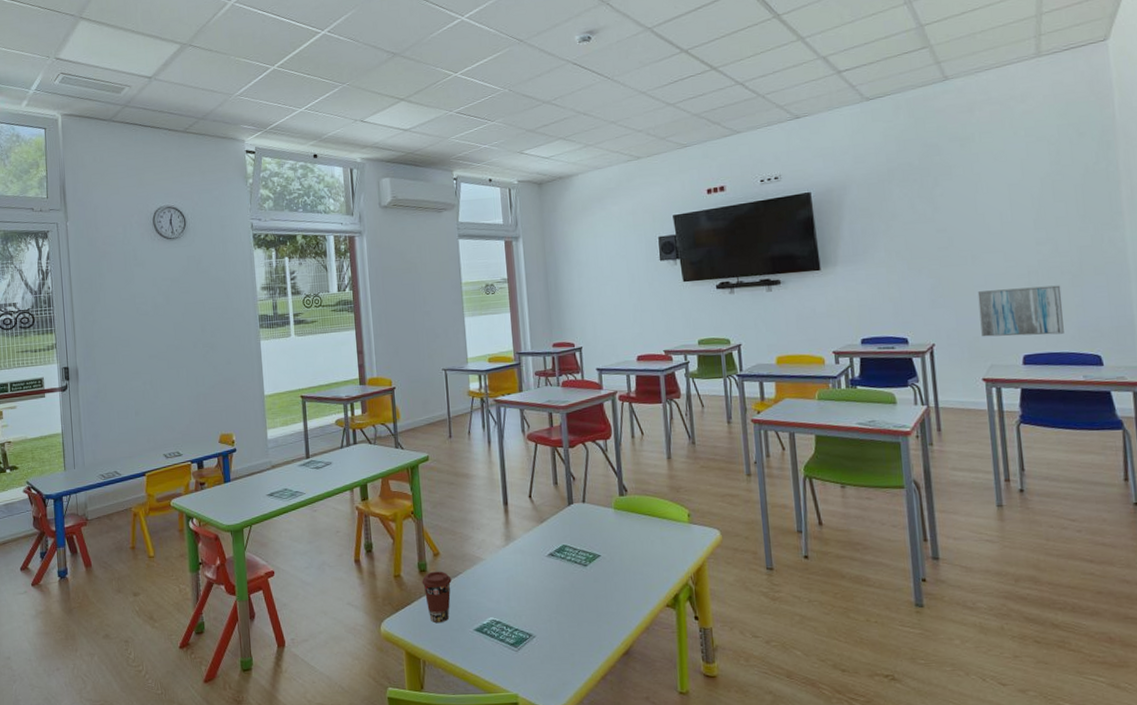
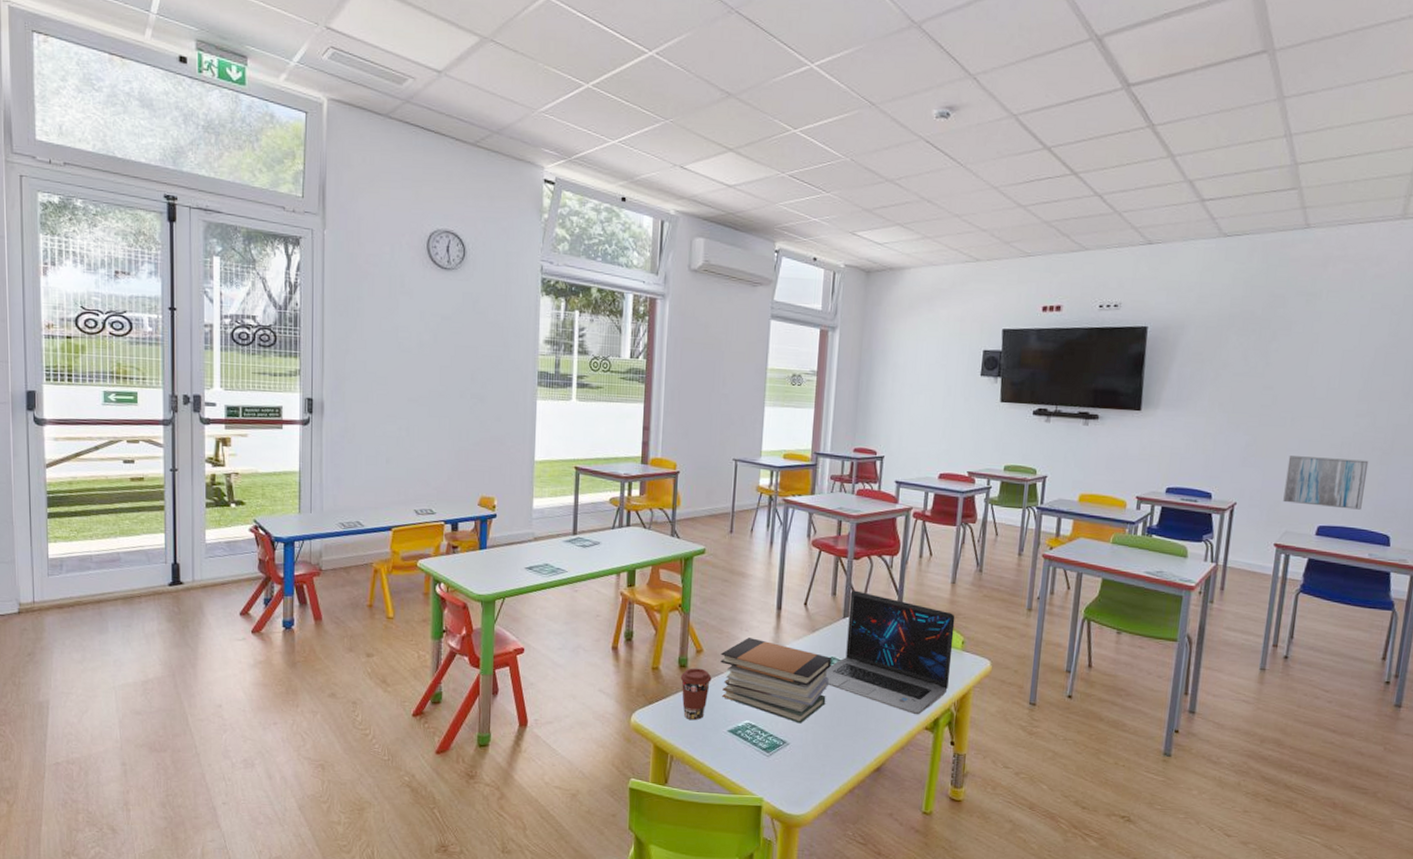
book stack: none [457,535,565,615] -> present [720,638,832,724]
laptop: none [559,477,682,593] -> present [825,590,955,715]

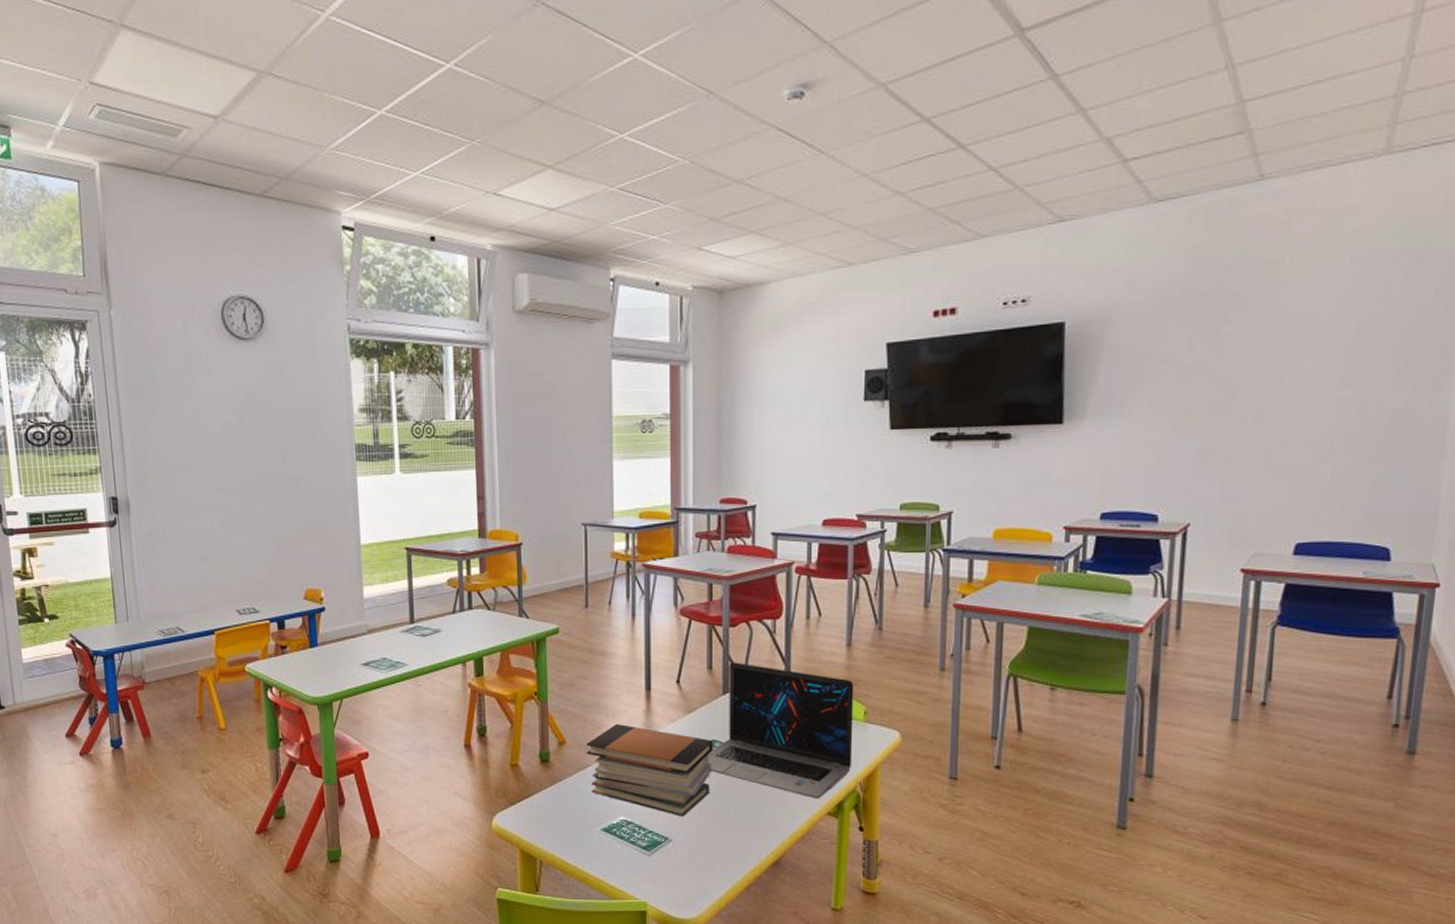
coffee cup: present [680,668,712,721] -> none [543,762,578,821]
wall art: present [1283,456,1369,510] -> none [1249,458,1358,520]

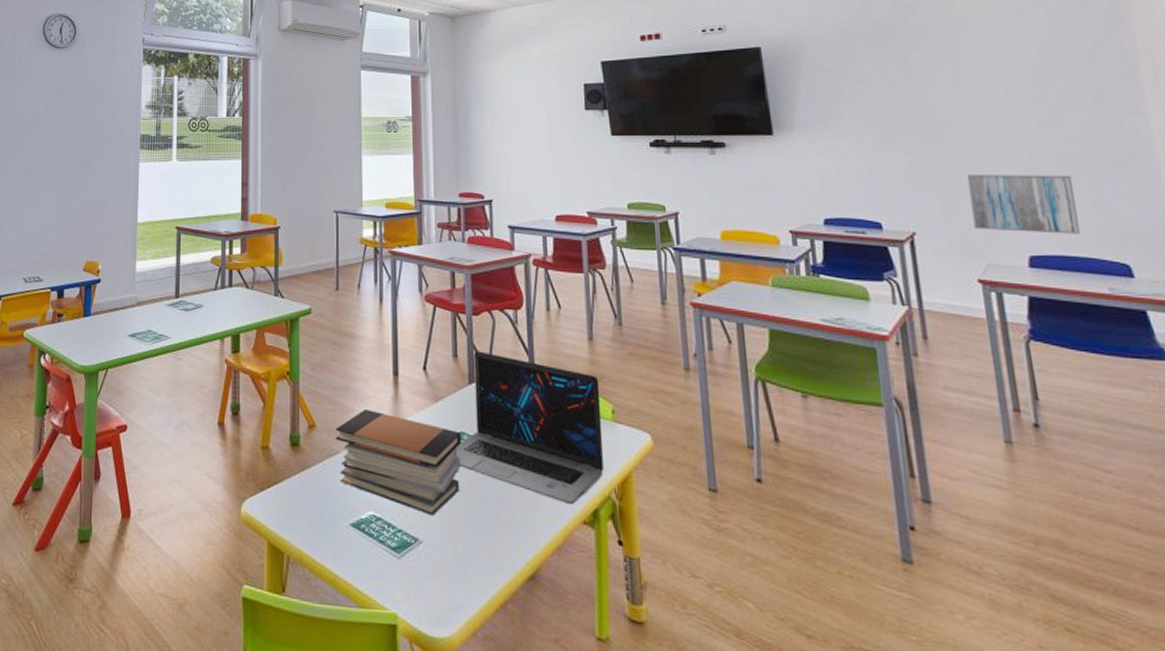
wall art: none [1249,458,1358,520] -> present [966,175,1080,234]

